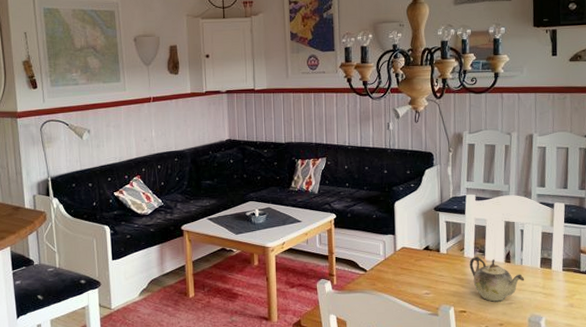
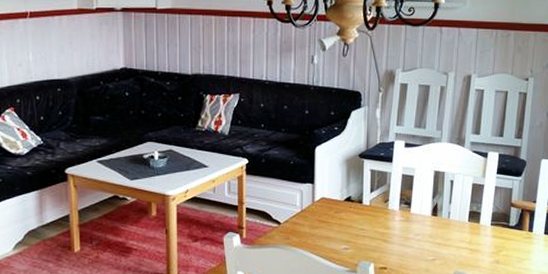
teapot: present [469,256,525,302] -> none [393,209,451,258]

